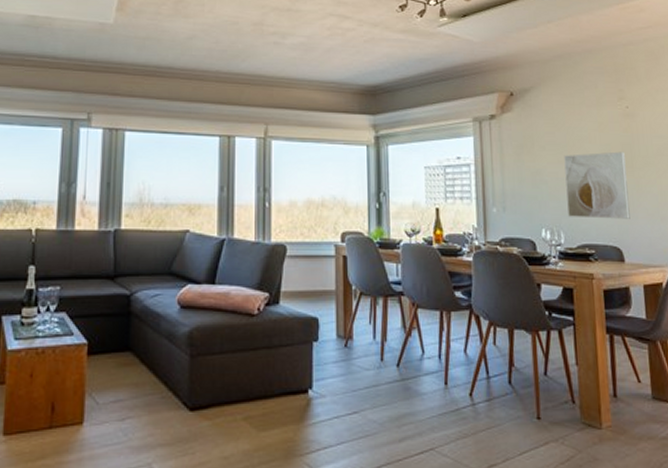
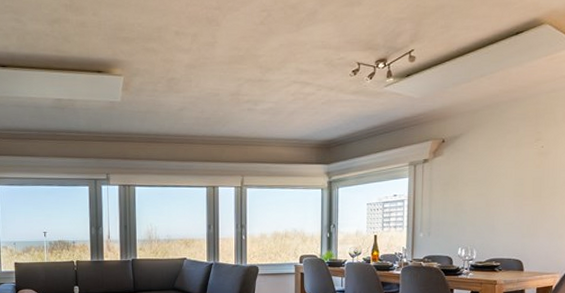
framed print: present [564,151,630,219] -> none [481,184,535,239]

